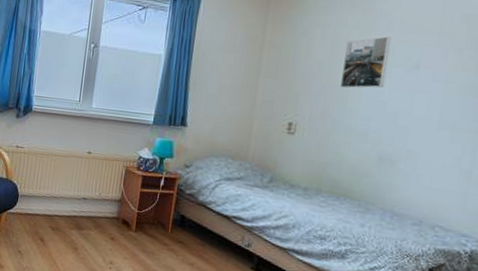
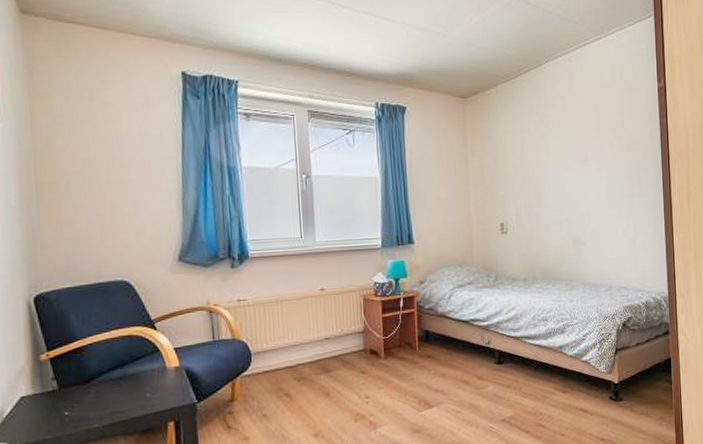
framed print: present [341,36,392,89] -> none [532,137,566,186]

